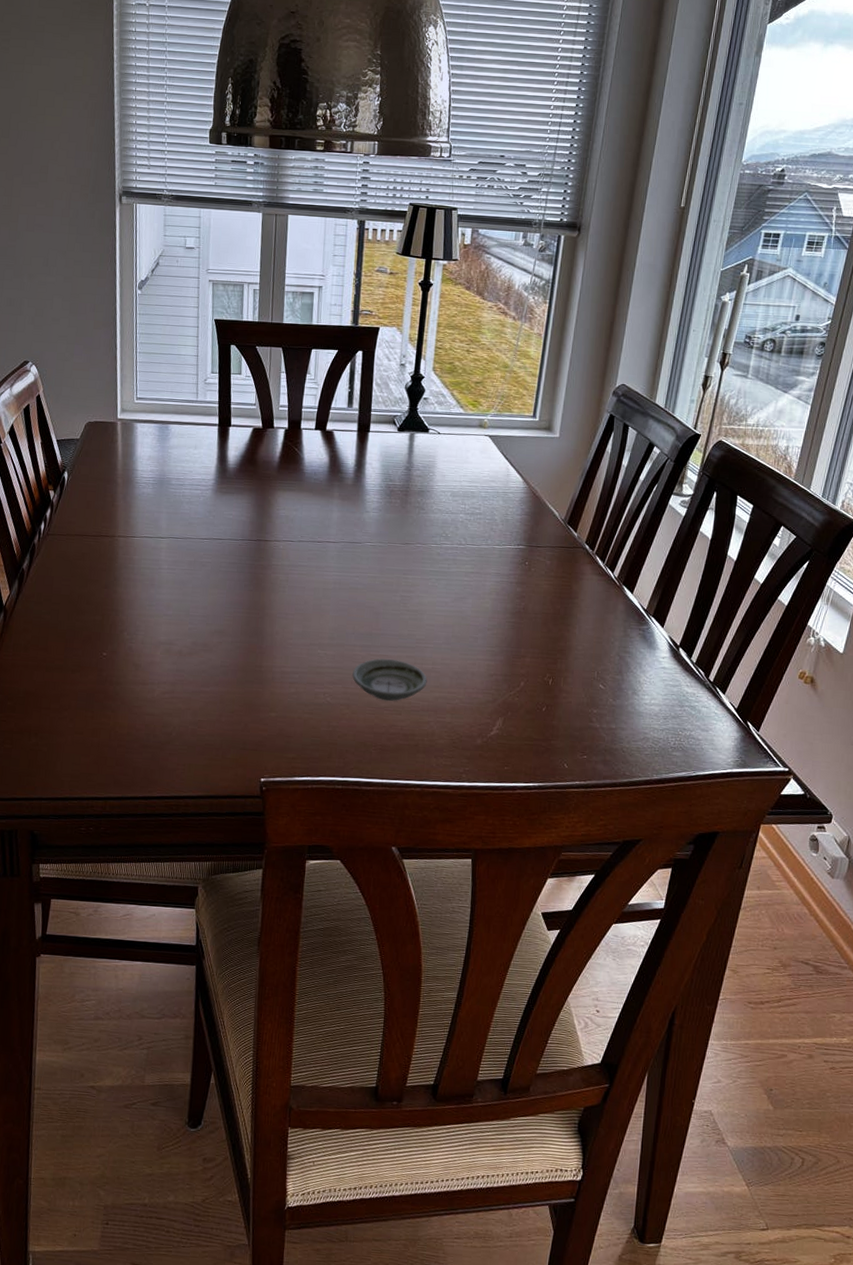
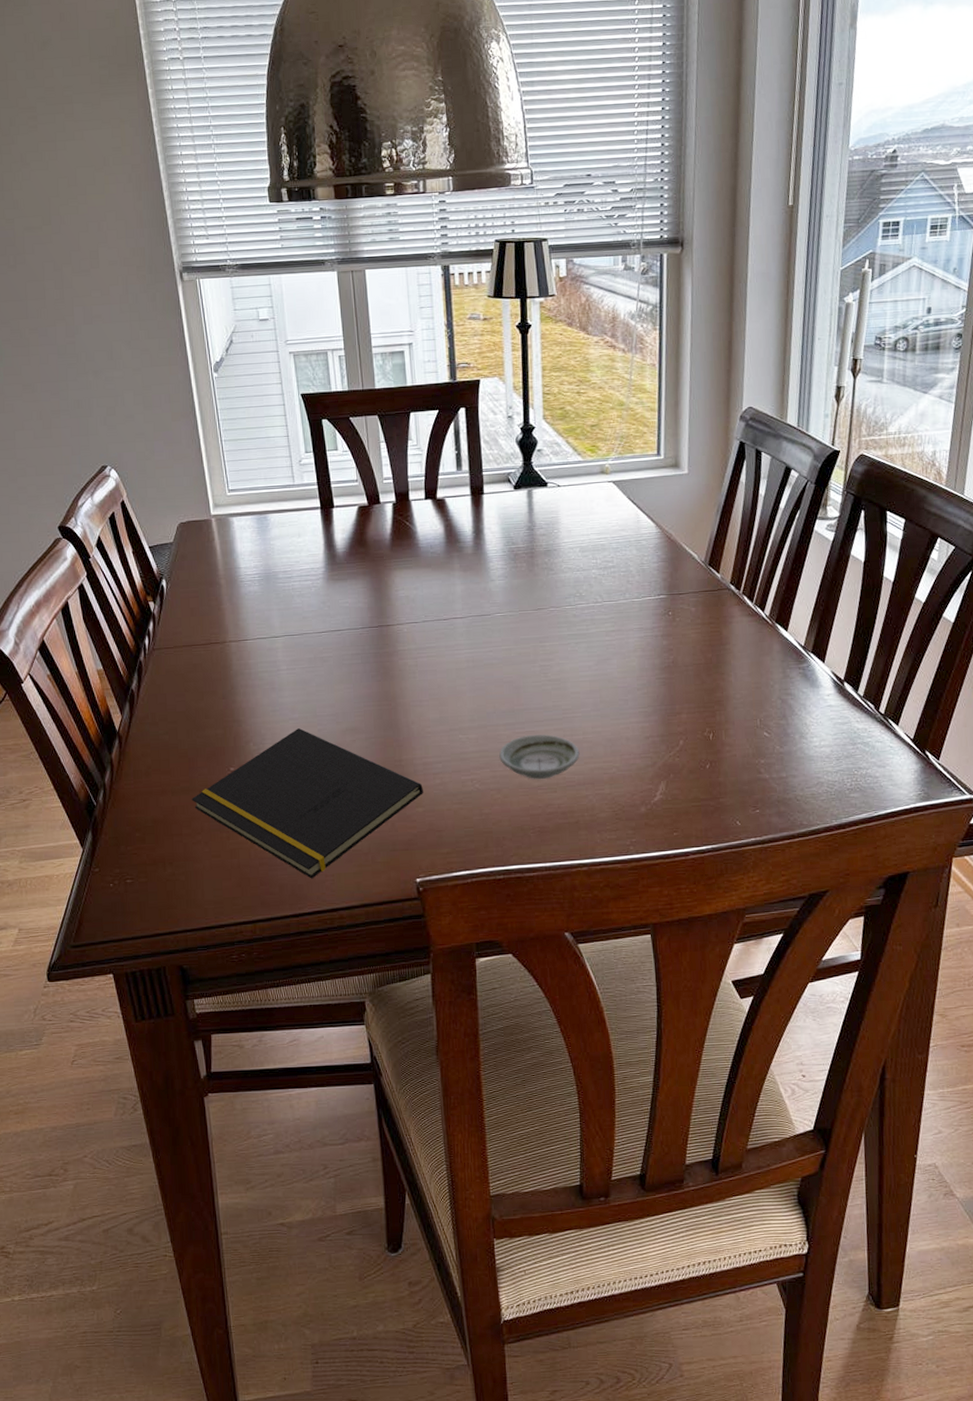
notepad: none [63,624,278,766] -> present [191,728,423,879]

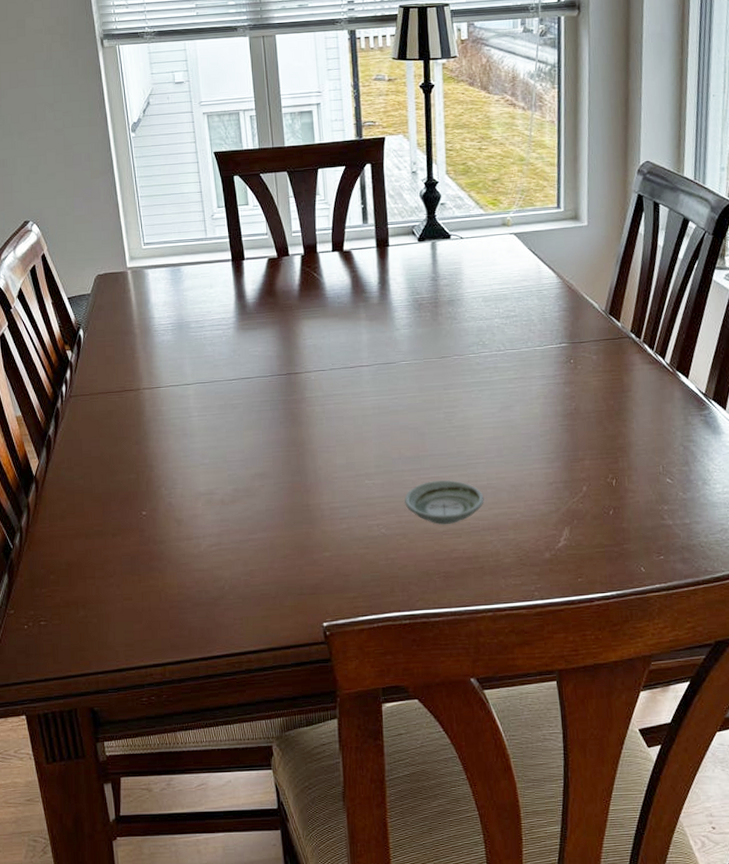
notepad: present [191,728,423,879] -> none [104,473,330,622]

